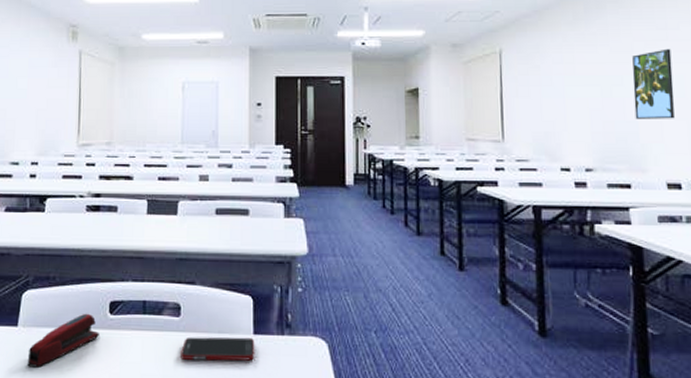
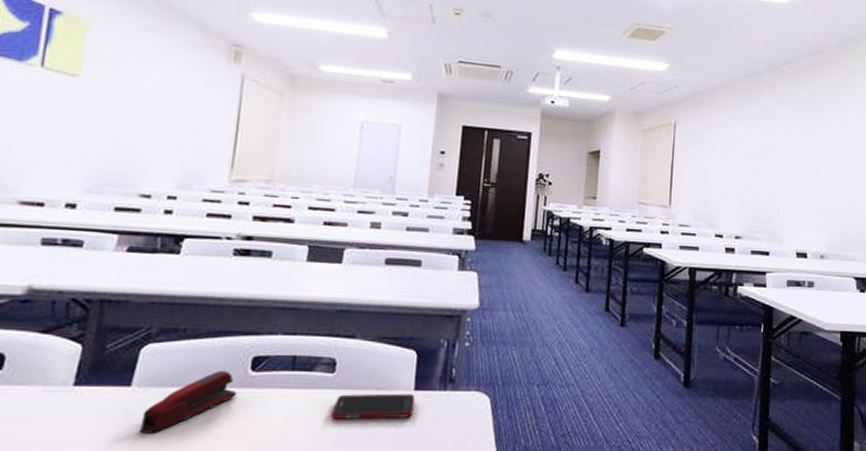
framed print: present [632,48,675,119] -> none [778,135,810,197]

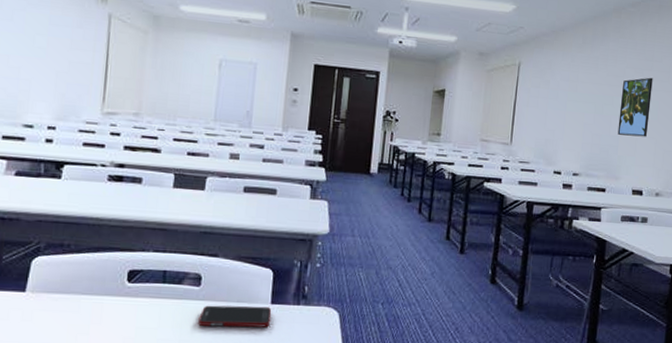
stapler: present [139,370,236,434] -> none [35,280,115,332]
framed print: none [778,135,810,197] -> present [617,77,653,137]

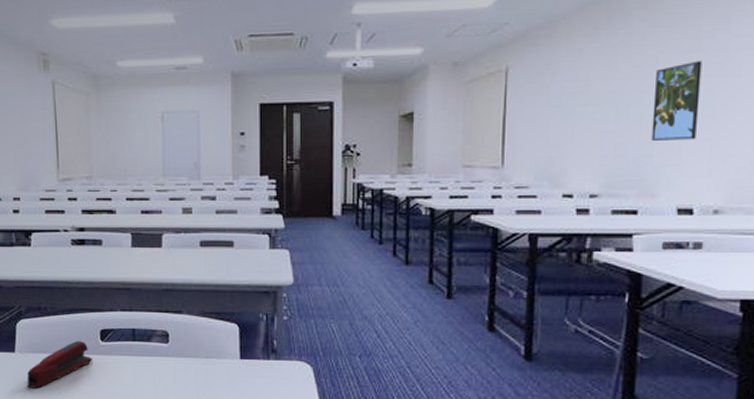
stapler: none [35,280,115,332] -> present [27,340,92,389]
cell phone: present [198,305,272,328] -> none [170,361,242,383]

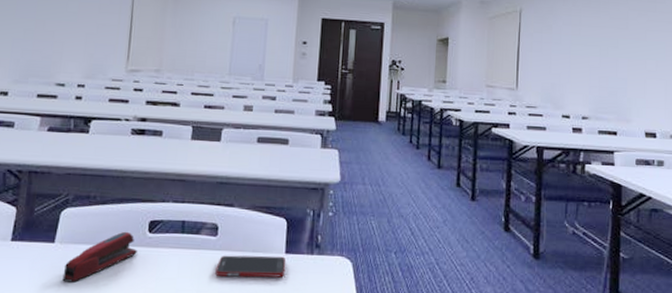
cell phone: none [170,361,242,383] -> present [215,255,286,278]
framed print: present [651,60,702,141] -> none [625,18,658,79]

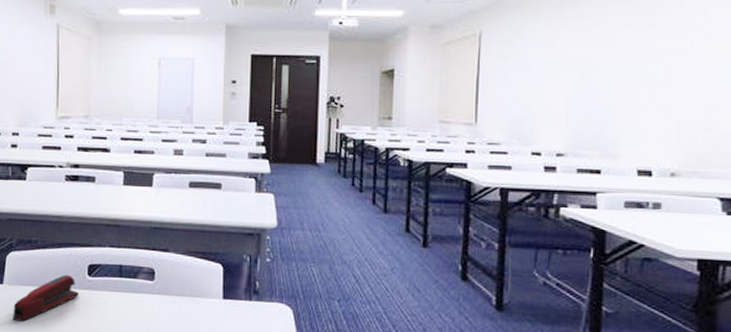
cell phone: present [215,255,286,278] -> none [154,299,224,323]

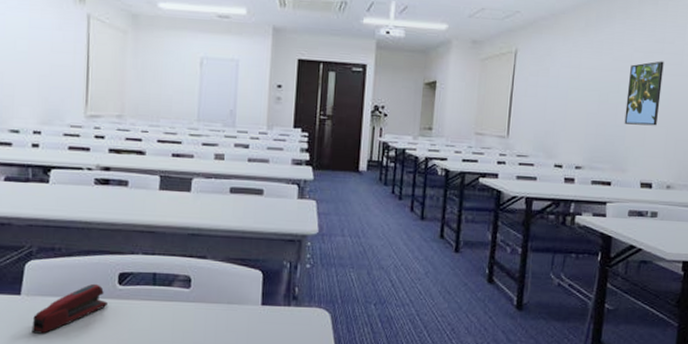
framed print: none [612,34,657,107] -> present [624,61,664,126]

